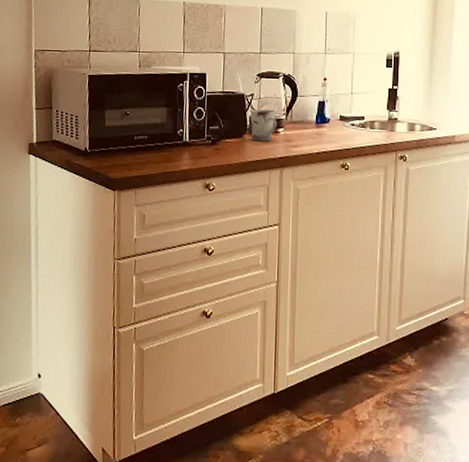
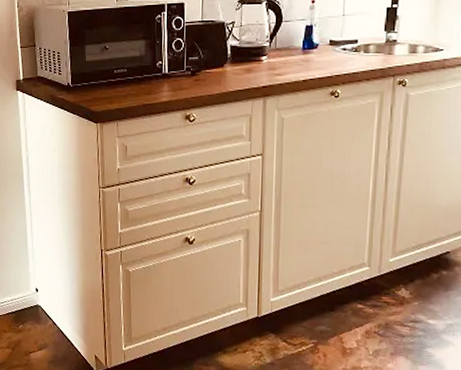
cup: present [250,109,277,142] -> none [231,37,260,70]

